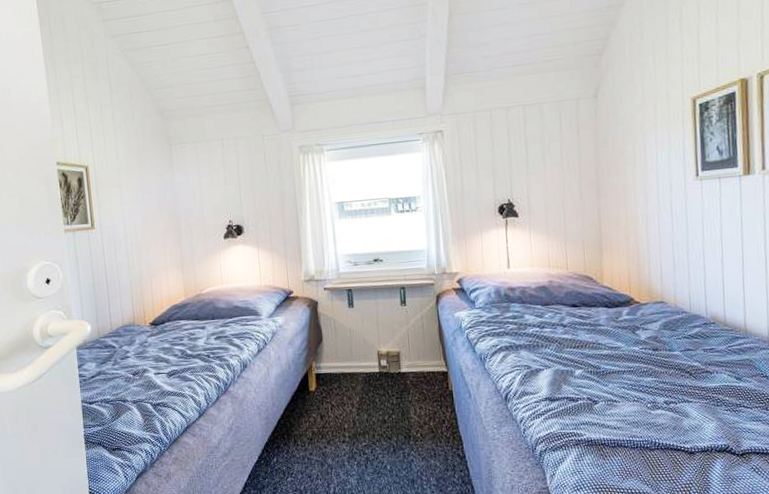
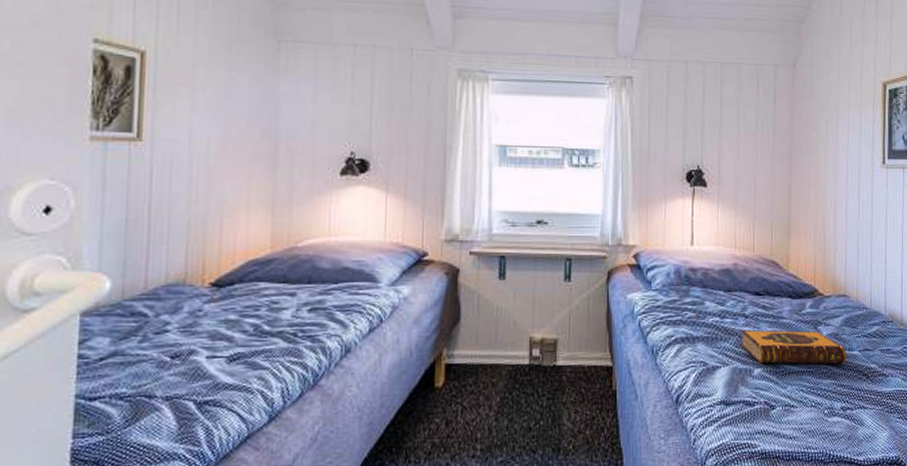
hardback book: none [561,335,667,366] -> present [741,330,846,365]

